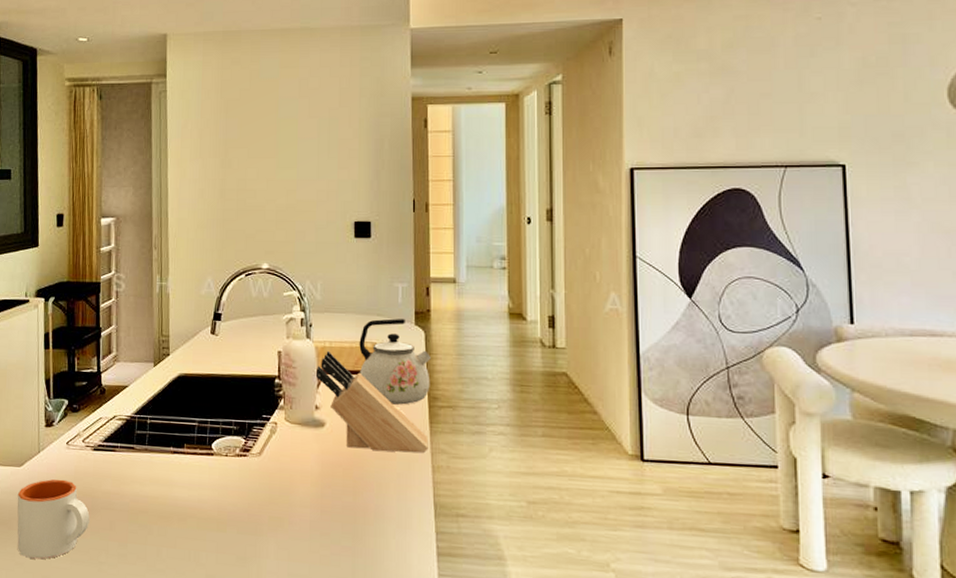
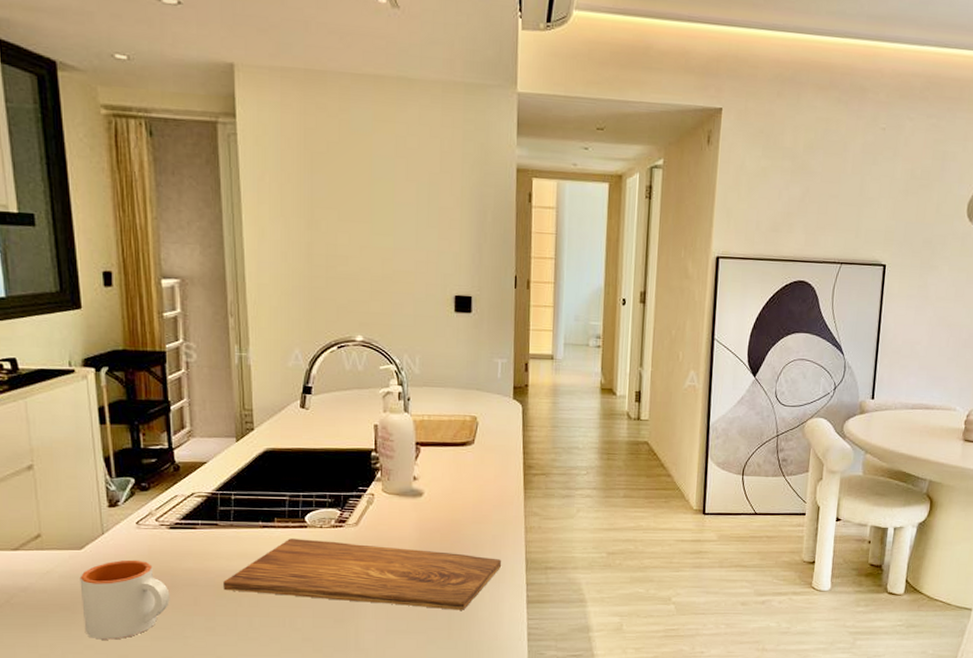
cutting board: none [136,466,408,558] -> present [223,538,502,610]
knife block: present [315,350,429,453] -> none [413,423,523,517]
kettle: present [359,318,431,405] -> none [458,393,527,474]

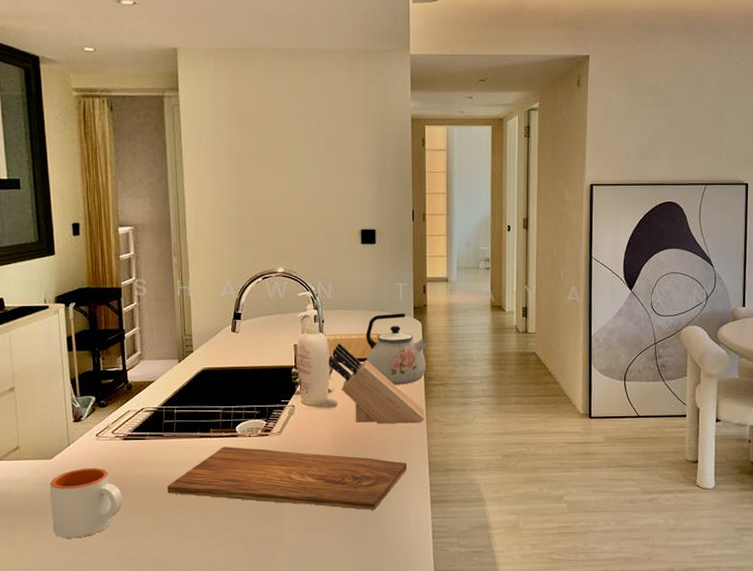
knife block: none [413,423,523,517] -> present [328,342,424,424]
kettle: none [458,393,527,474] -> present [366,313,427,385]

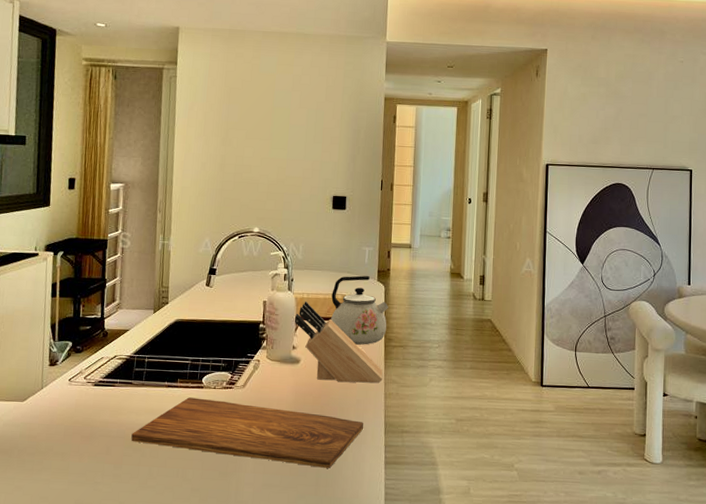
mug: present [49,467,123,538] -> none [17,411,88,483]

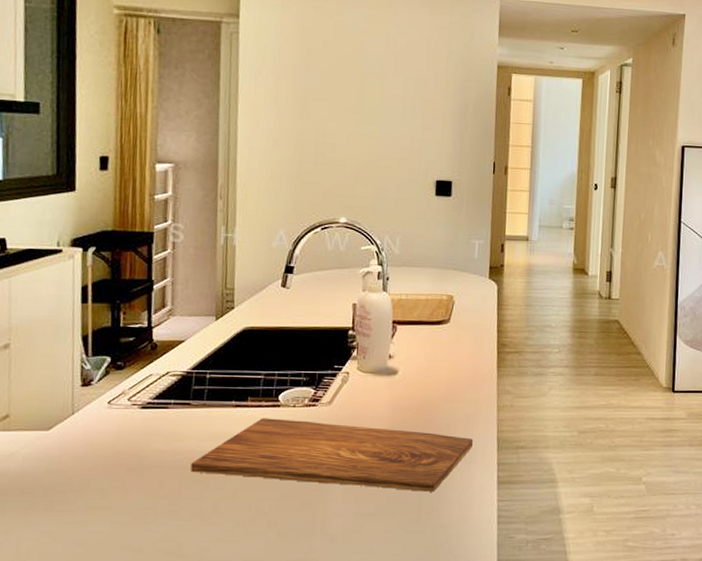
knife block: present [294,301,383,383] -> none [390,302,496,395]
kettle: present [331,275,388,345] -> none [434,273,502,352]

